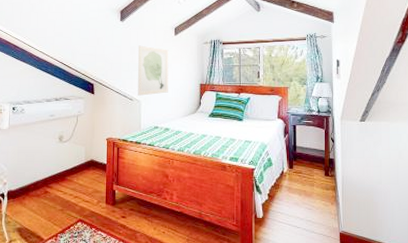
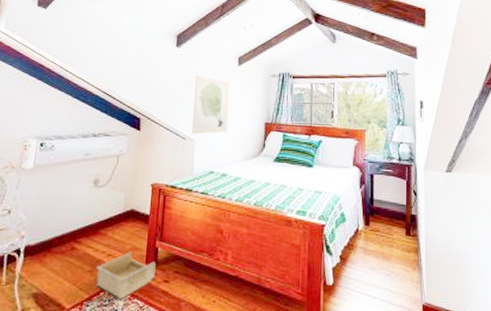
storage bin: none [66,193,114,232] -> present [96,251,156,300]

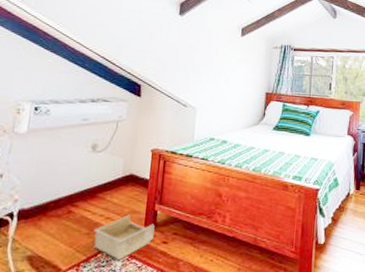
wall art: present [192,75,231,134] -> none [193,44,233,102]

